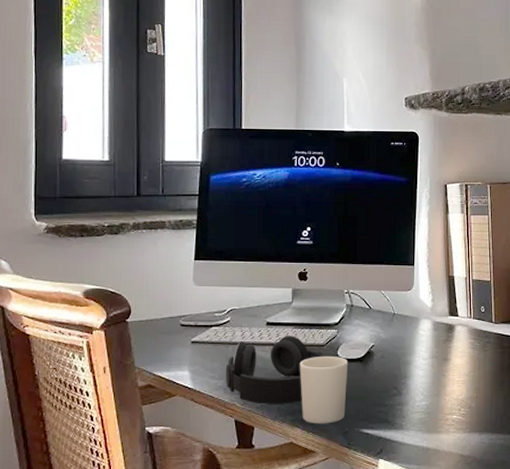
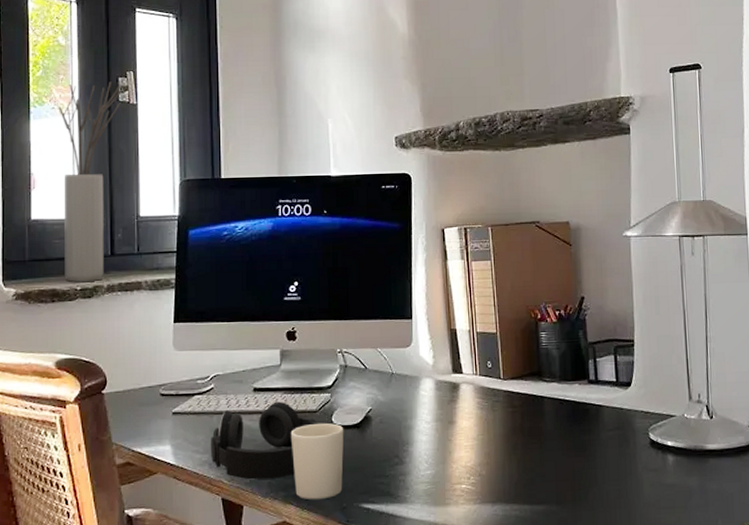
vase: none [90,33,150,220] -> present [58,81,122,283]

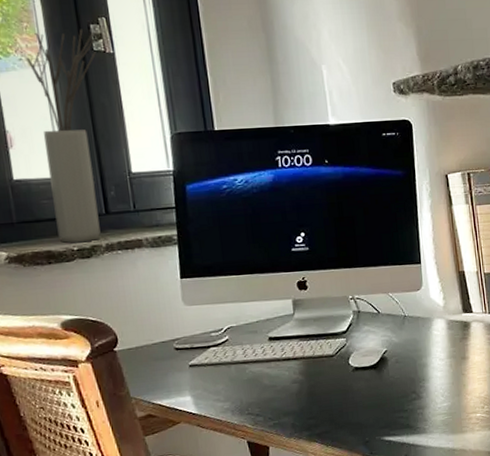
headphones: present [210,401,318,480] -> none [230,348,336,423]
mug: present [290,422,344,500] -> none [309,365,364,437]

